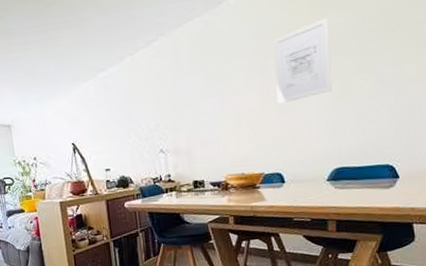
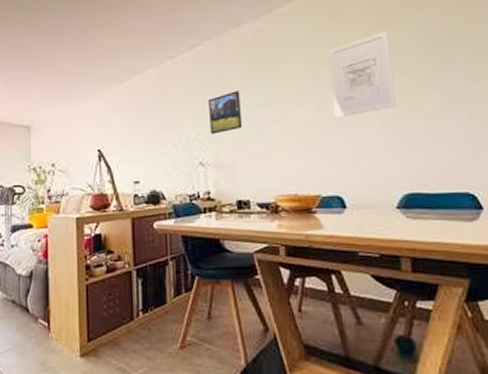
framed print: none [166,83,196,125] -> present [209,91,242,135]

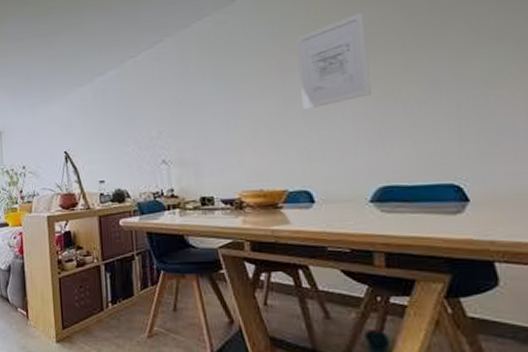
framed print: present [209,91,242,135] -> none [170,87,204,133]

